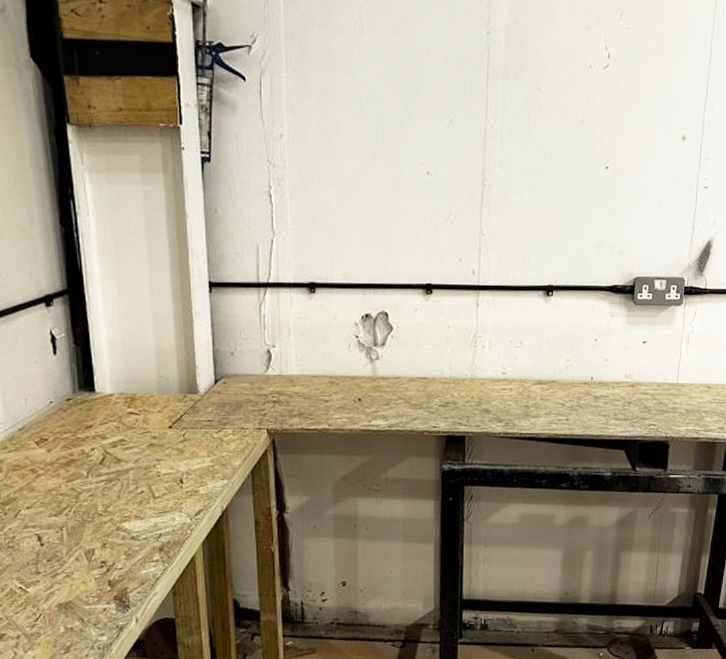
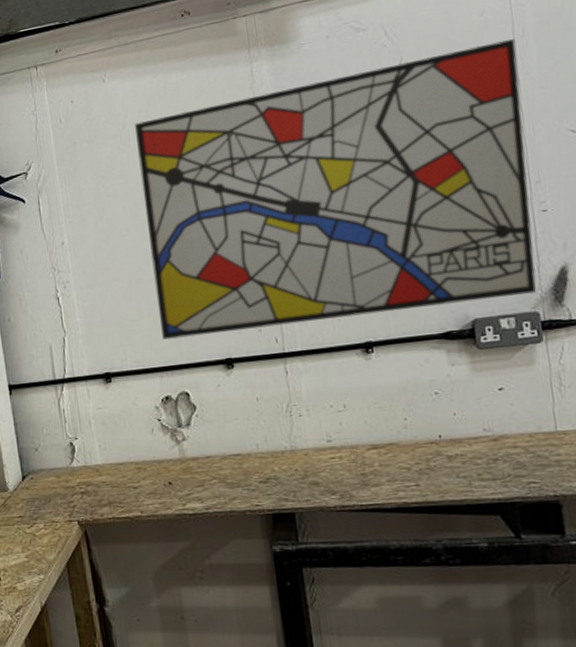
wall art: none [369,15,715,262] -> present [135,39,537,340]

